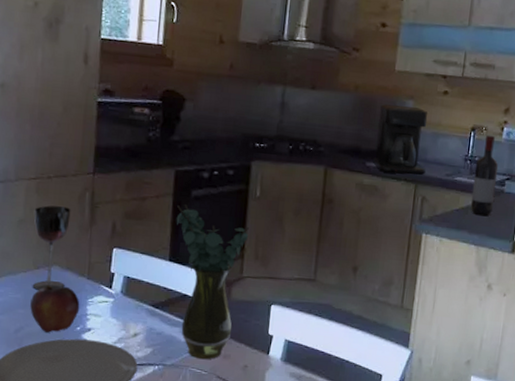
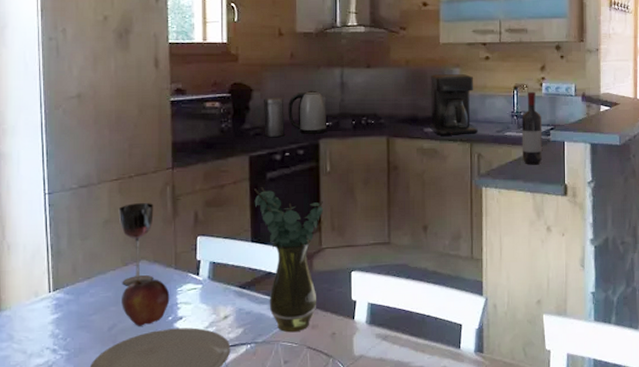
canister: none [193,109,217,154] -> present [263,97,284,137]
kettle: none [221,106,264,155] -> present [288,90,326,134]

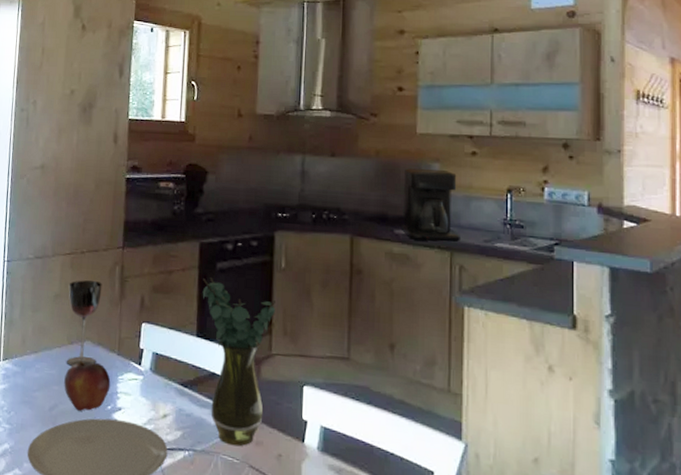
canister: present [263,97,284,137] -> none [216,181,239,225]
kettle: present [288,90,326,134] -> none [243,177,285,225]
wine bottle: present [521,91,543,164] -> none [516,196,544,286]

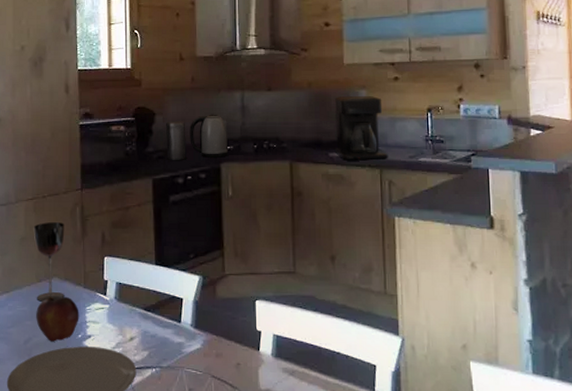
vase: present [202,277,275,446] -> none [158,210,226,360]
canister: none [216,181,239,225] -> present [165,121,186,160]
kettle: none [243,177,285,225] -> present [189,114,228,158]

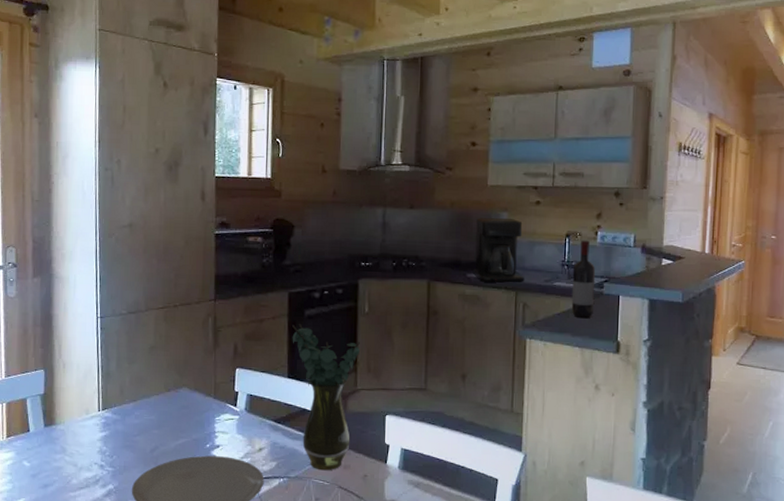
wineglass: present [33,222,65,302] -> none [163,332,196,411]
fruit: present [36,296,79,342] -> none [163,405,208,451]
vase: none [158,210,226,360] -> present [292,324,360,471]
canister: present [165,121,186,160] -> none [304,234,325,275]
kettle: present [189,114,228,158] -> none [328,229,367,274]
wine bottle: none [437,113,463,193] -> present [571,240,596,318]

